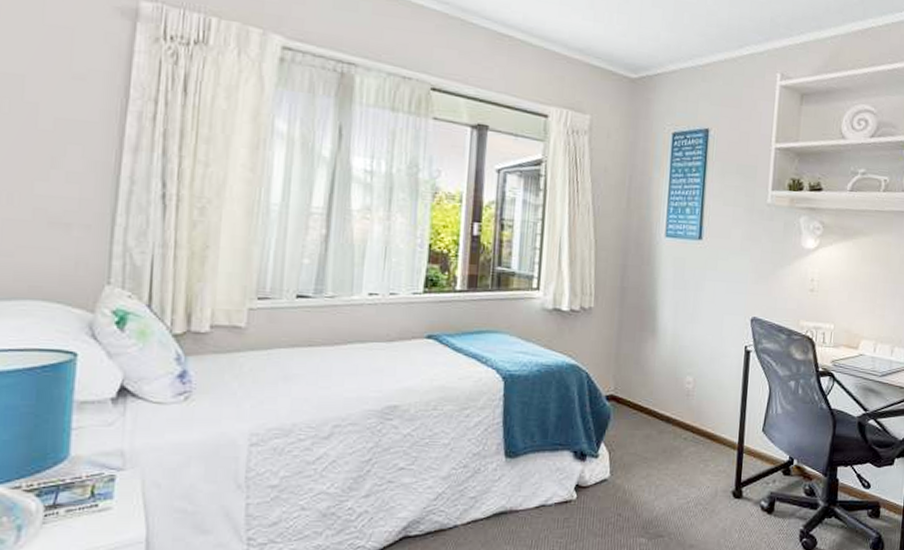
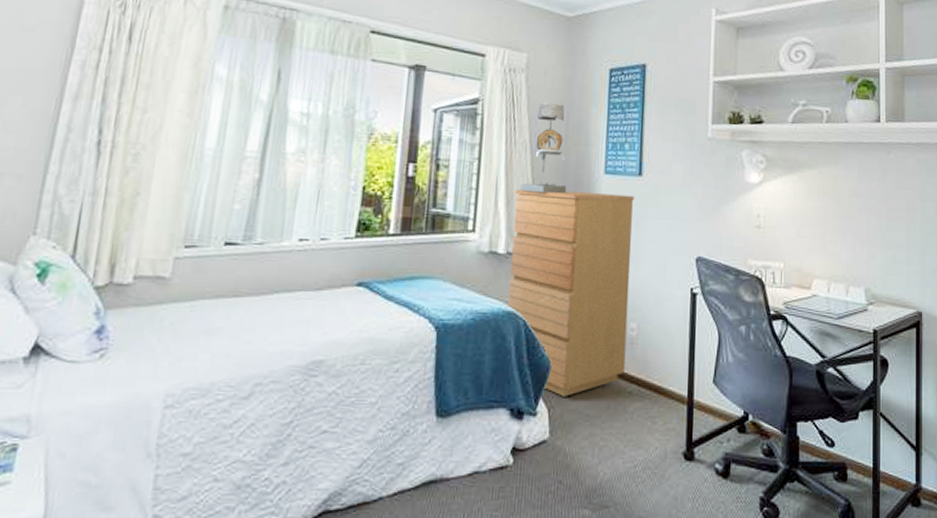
dresser: none [570,249,694,441] -> present [507,189,635,397]
table lamp: none [583,165,629,256] -> present [520,102,567,194]

